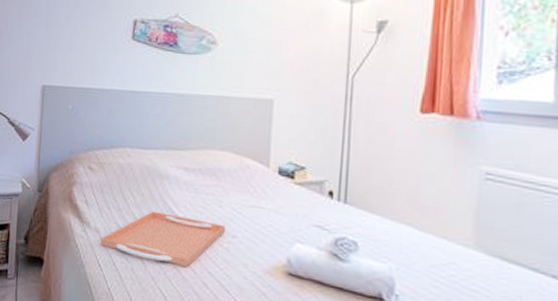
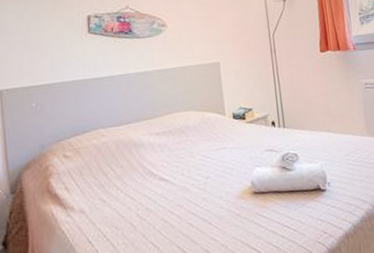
serving tray: present [100,211,225,267] -> none [86,170,199,224]

